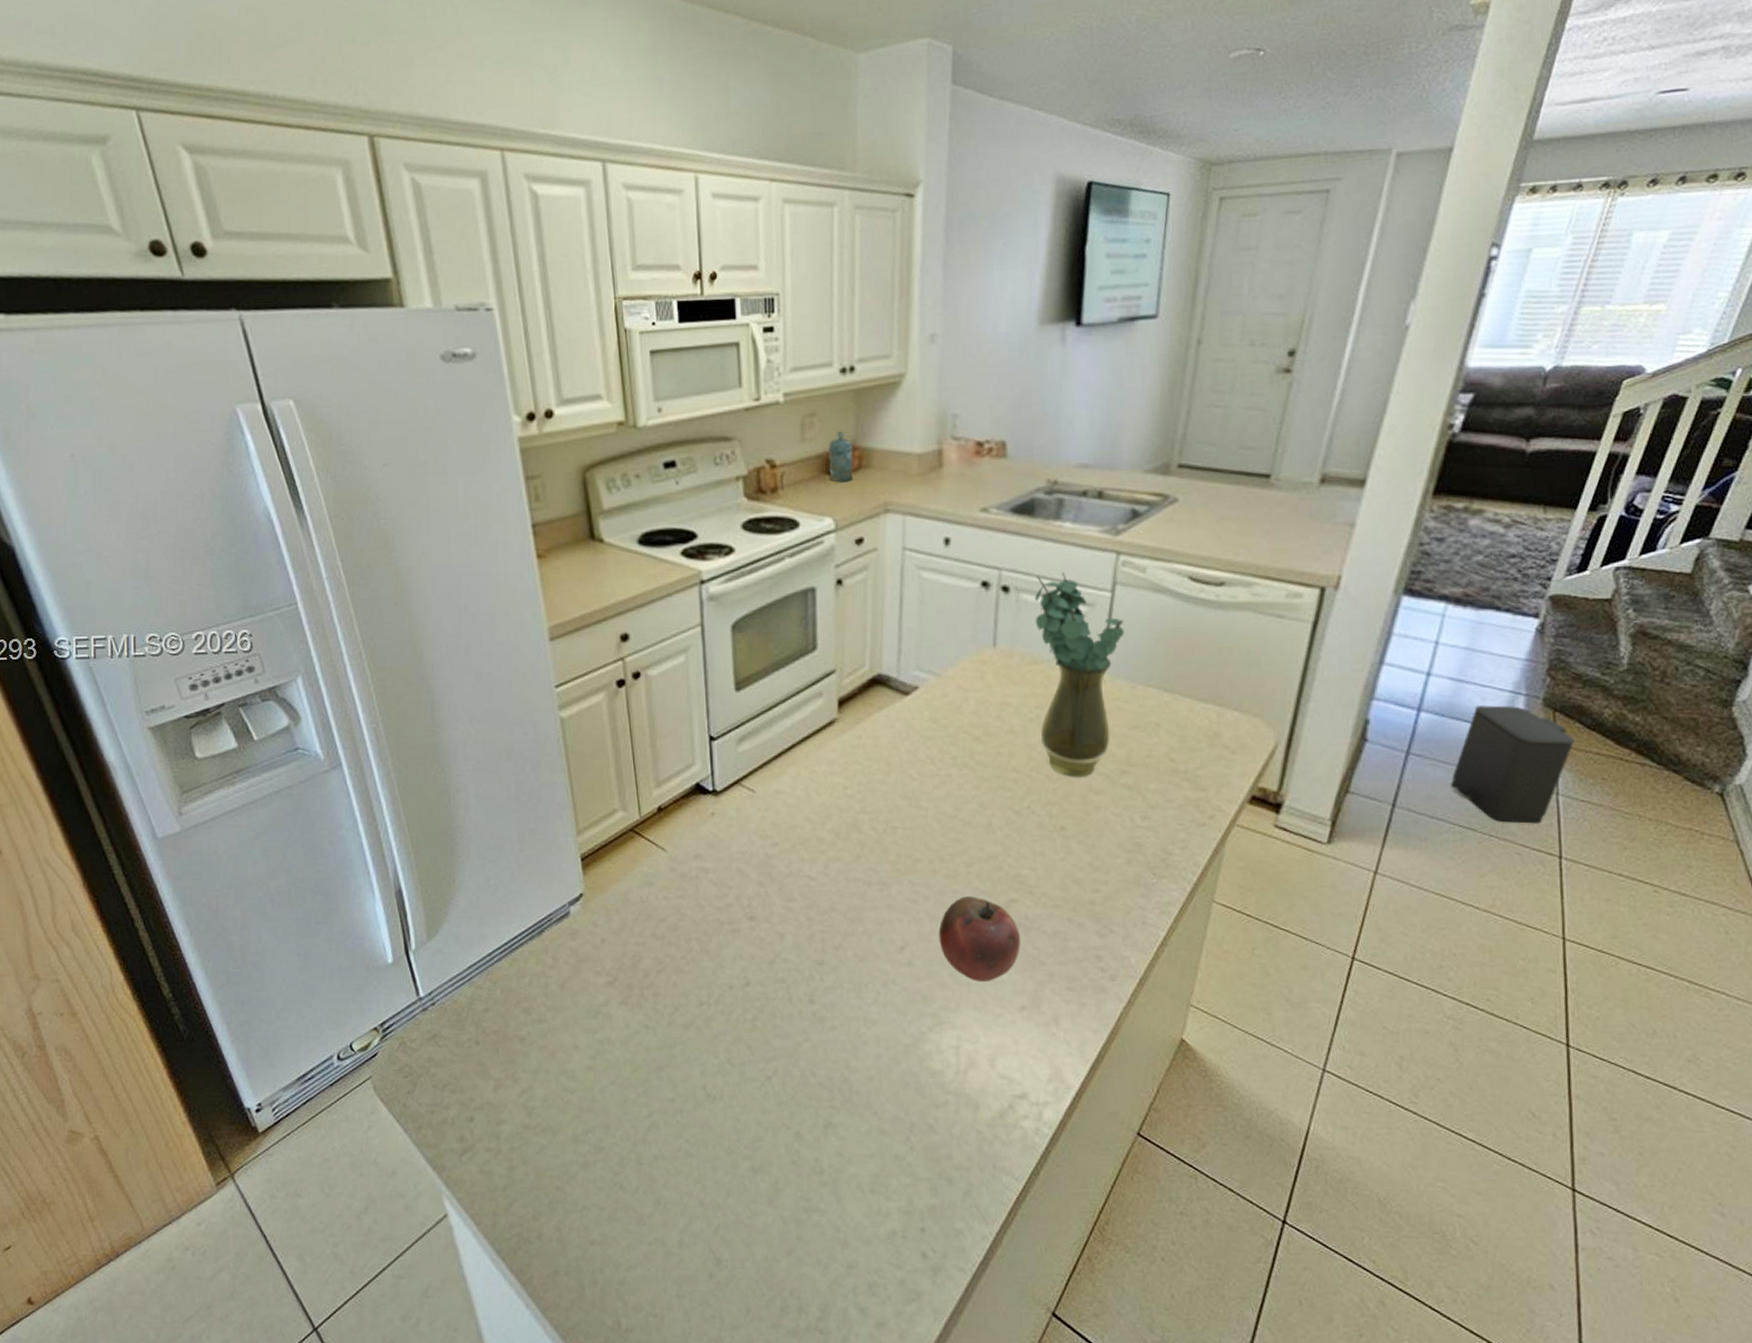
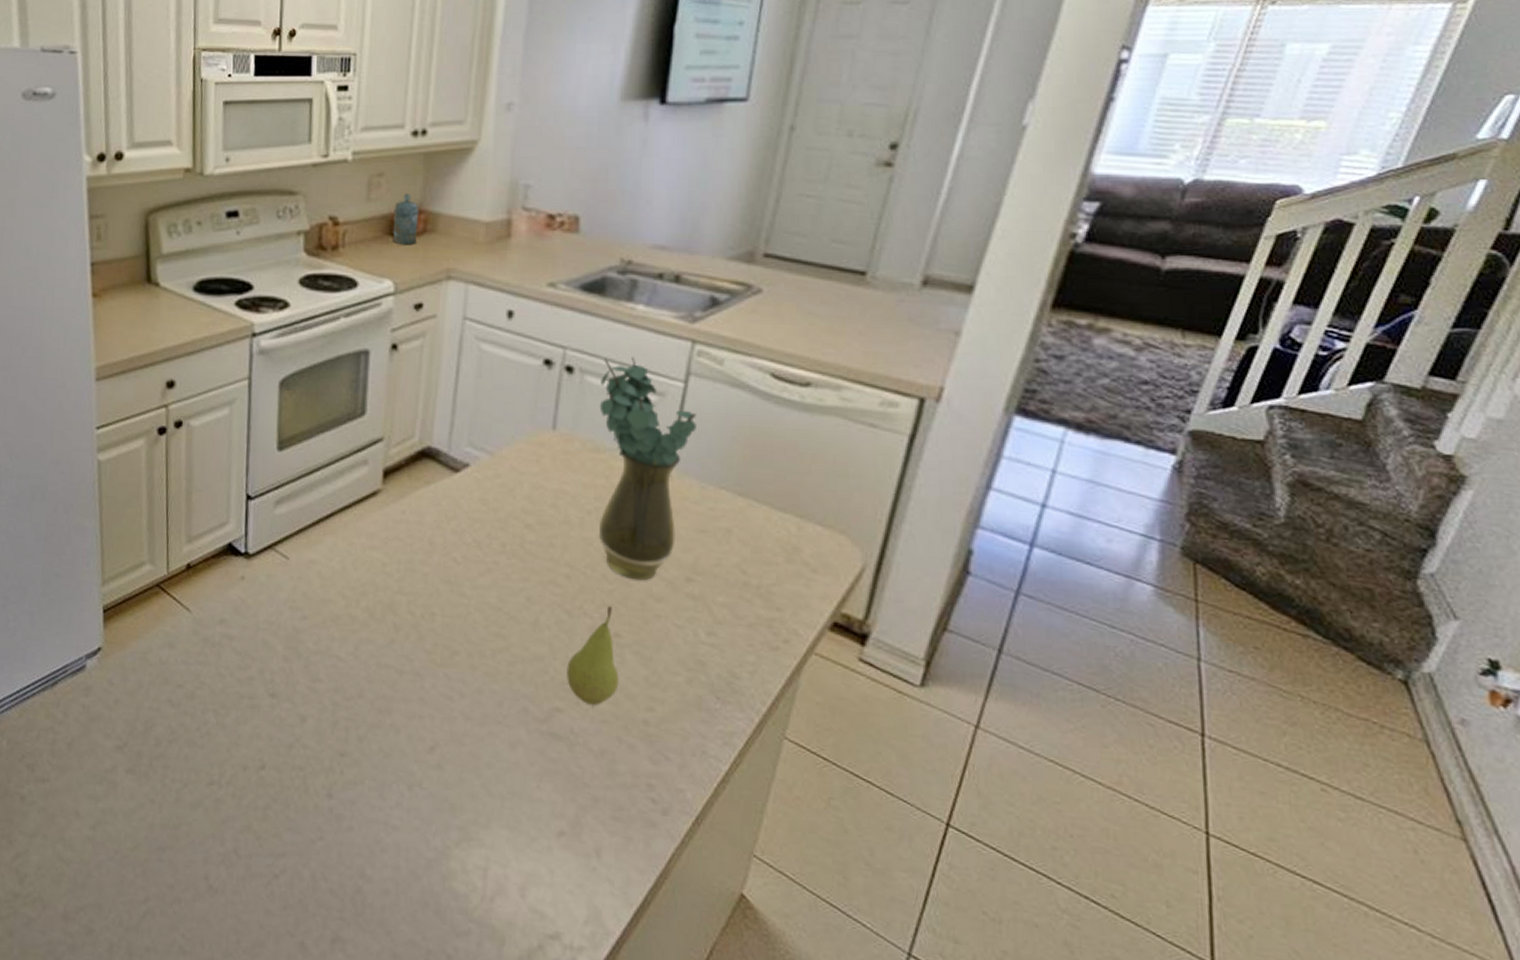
fruit: present [938,896,1020,981] -> none [473,698,563,798]
fruit: none [1019,803,1067,893] -> present [567,606,619,705]
pedal bin: present [1451,705,1574,824] -> none [1069,547,1220,692]

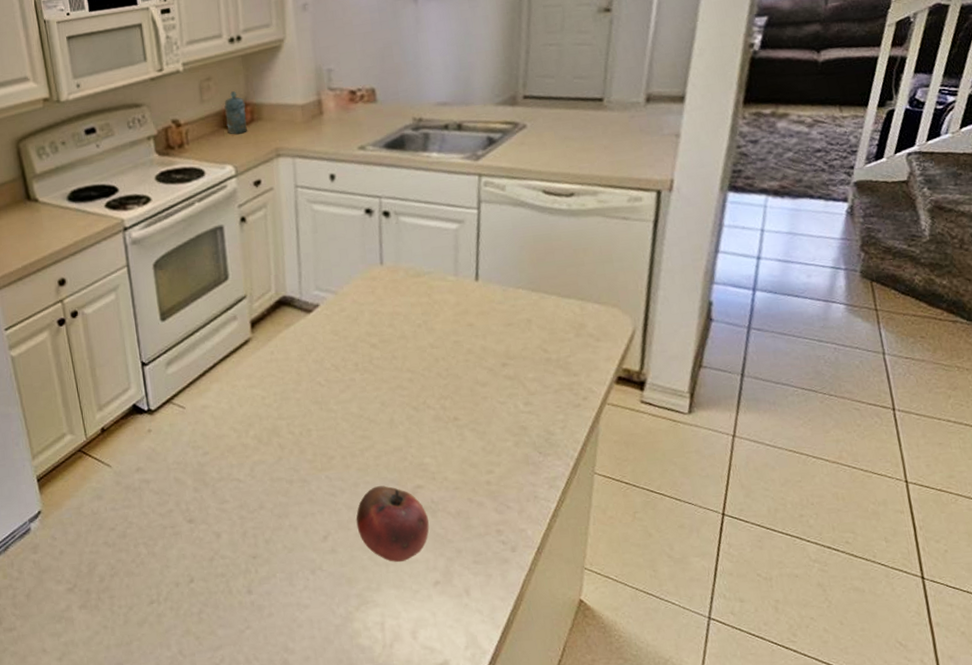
fruit: none [473,698,563,798] -> present [356,486,429,562]
fruit: present [567,606,619,705] -> none [421,397,464,478]
vase: present [598,357,696,581] -> none [412,195,492,373]

